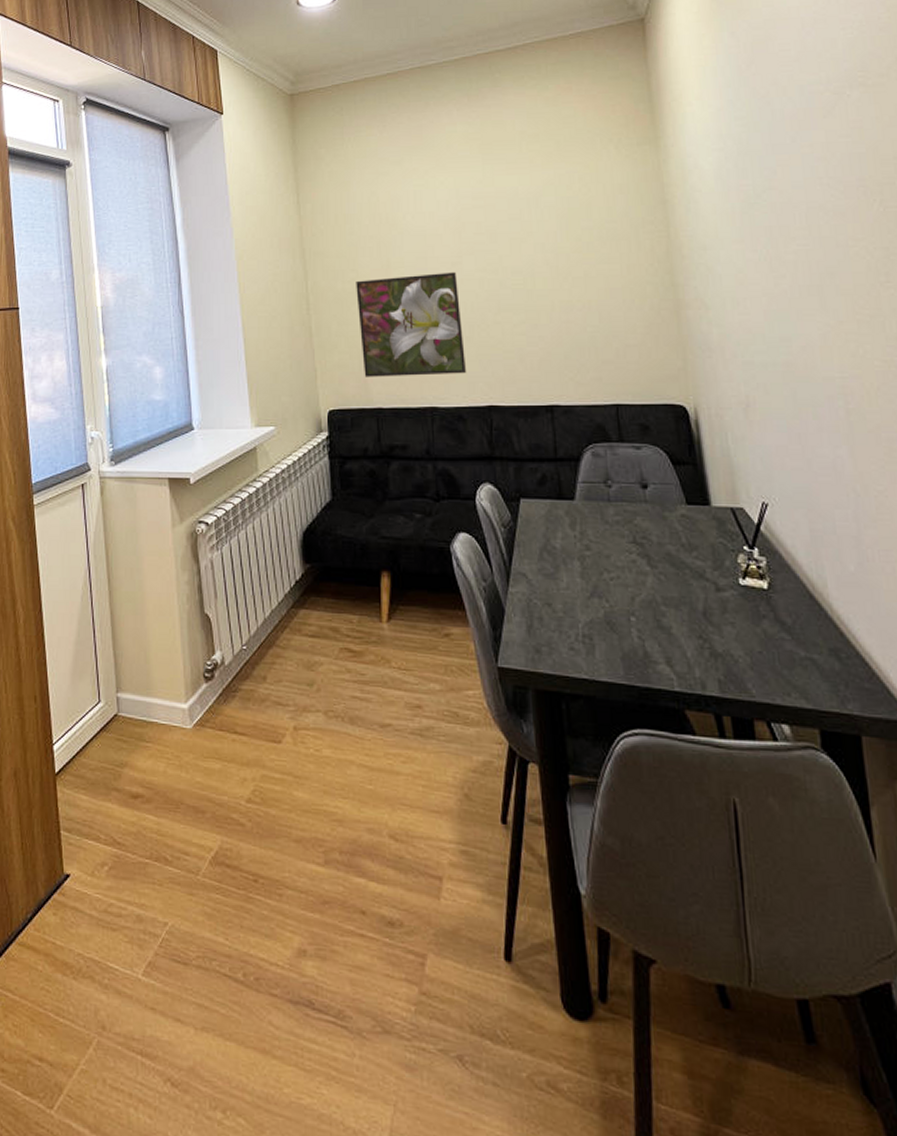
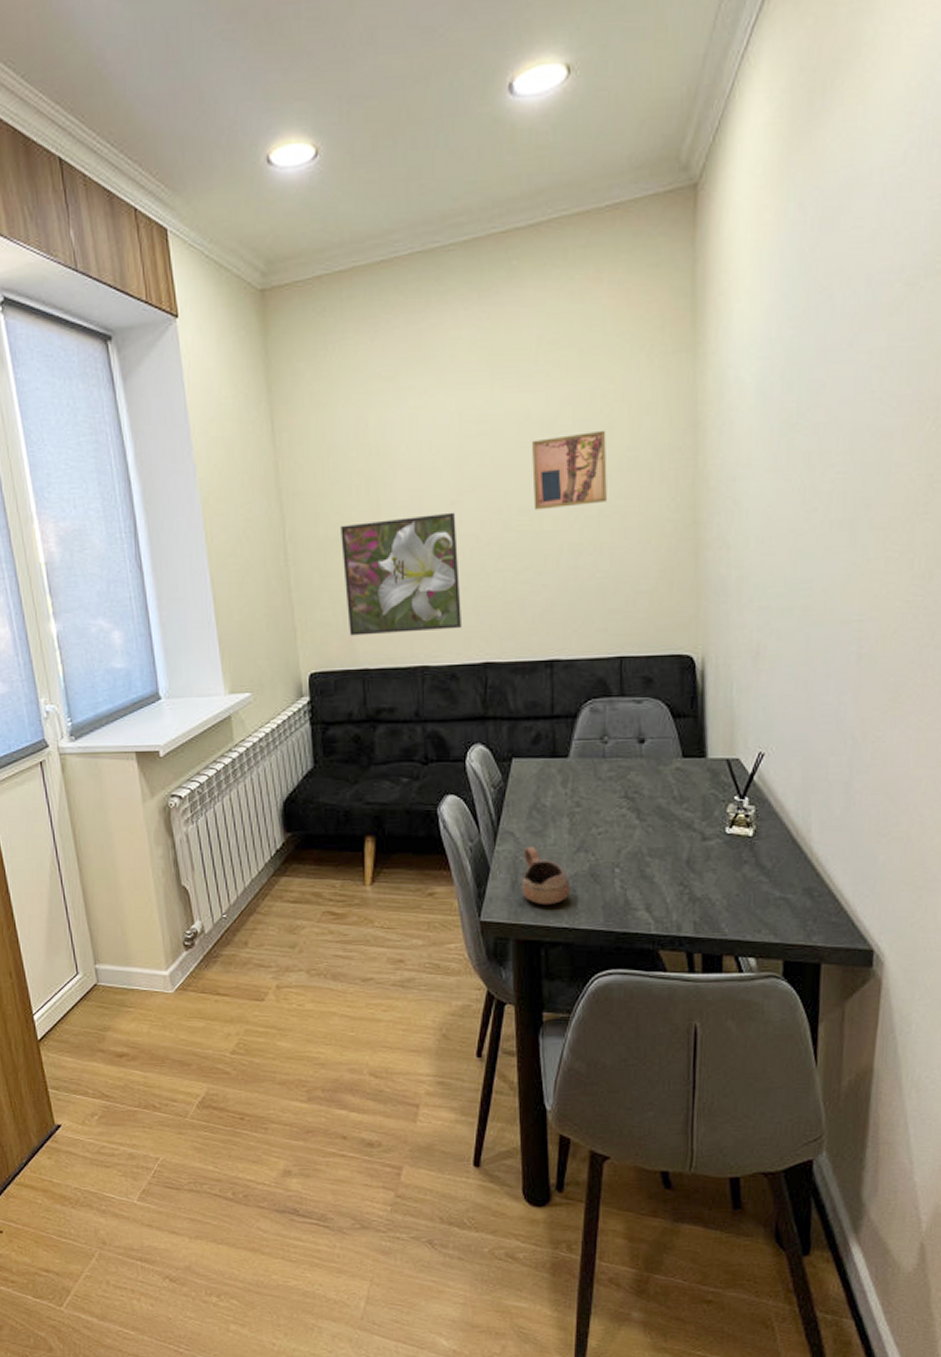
wall art: none [520,206,591,272] -> present [531,430,607,510]
cup: none [537,589,588,654] -> present [522,846,571,905]

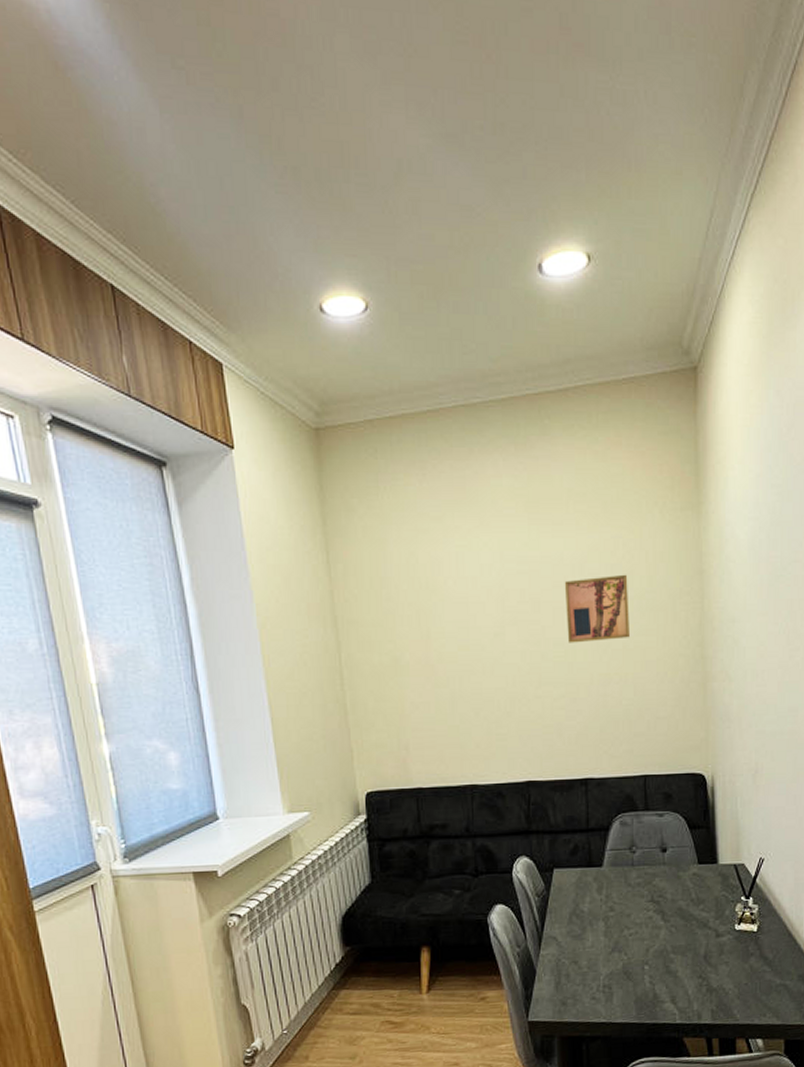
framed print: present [341,512,461,636] -> none [394,643,506,757]
cup: present [522,846,571,905] -> none [565,949,607,1003]

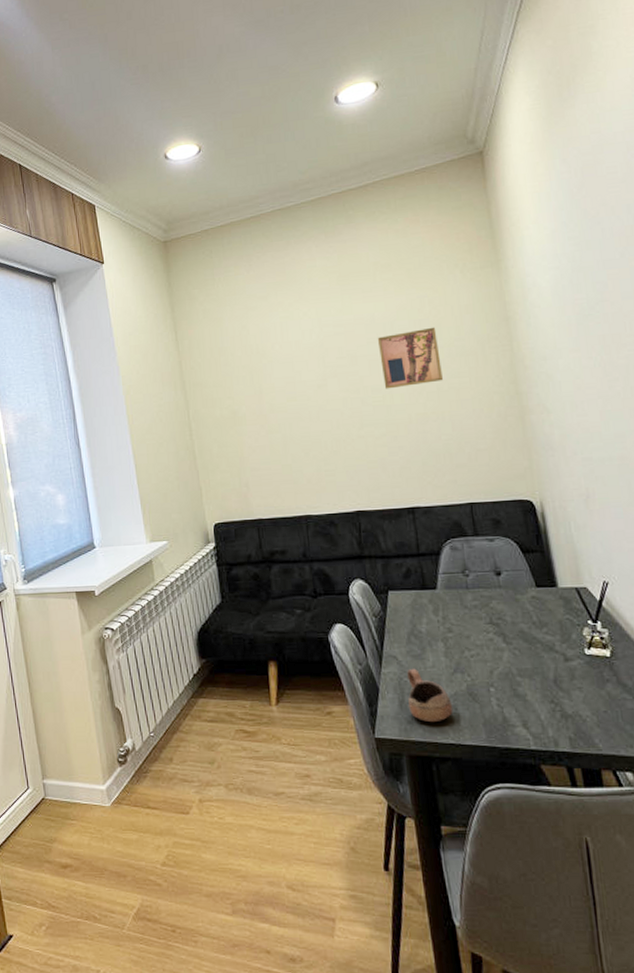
cup: none [565,949,607,1003] -> present [407,668,453,723]

